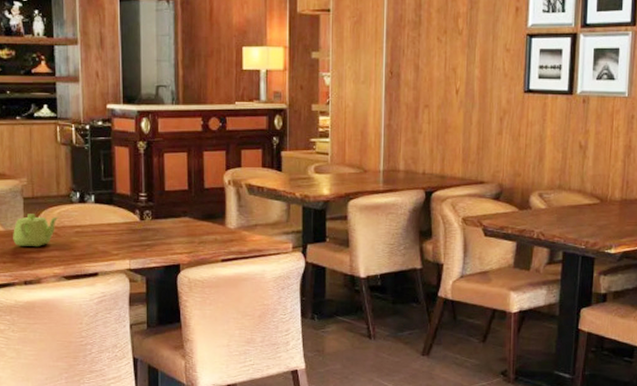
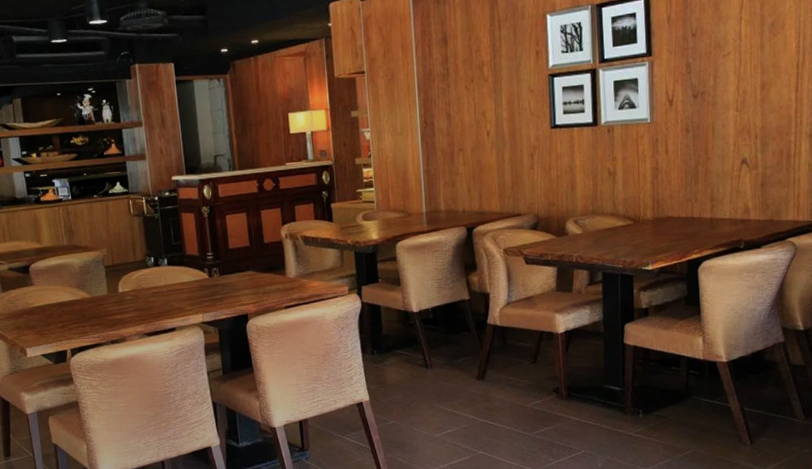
teapot: present [13,214,59,248] -> none [98,280,137,310]

